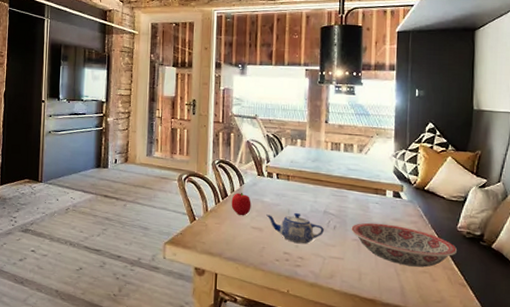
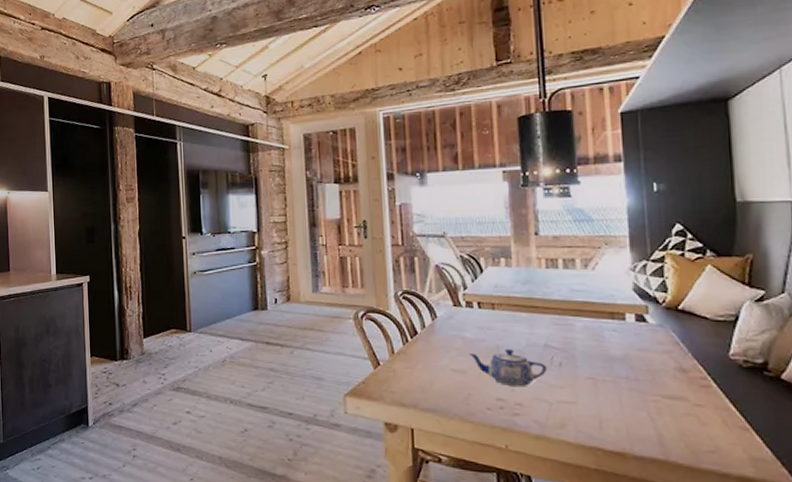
fruit: present [231,192,251,216] -> none [423,328,449,357]
ceramic bowl: present [351,222,458,268] -> none [582,355,733,409]

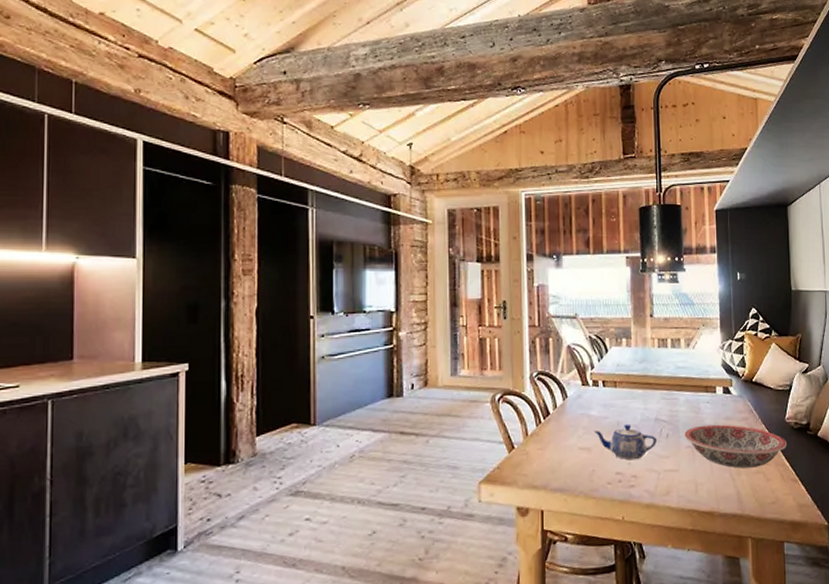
ceramic bowl: none [582,355,733,409] -> present [684,424,788,469]

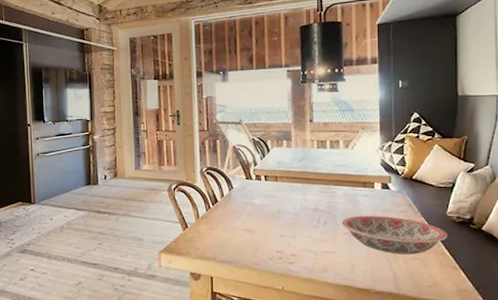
teapot: present [594,424,656,460] -> none [257,212,315,242]

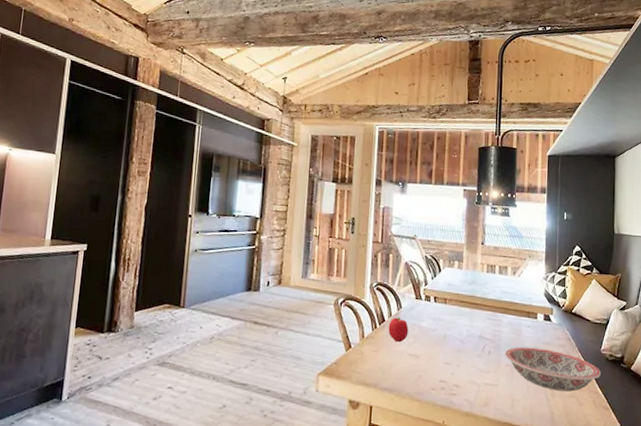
fruit: none [222,196,242,220] -> present [388,316,409,343]

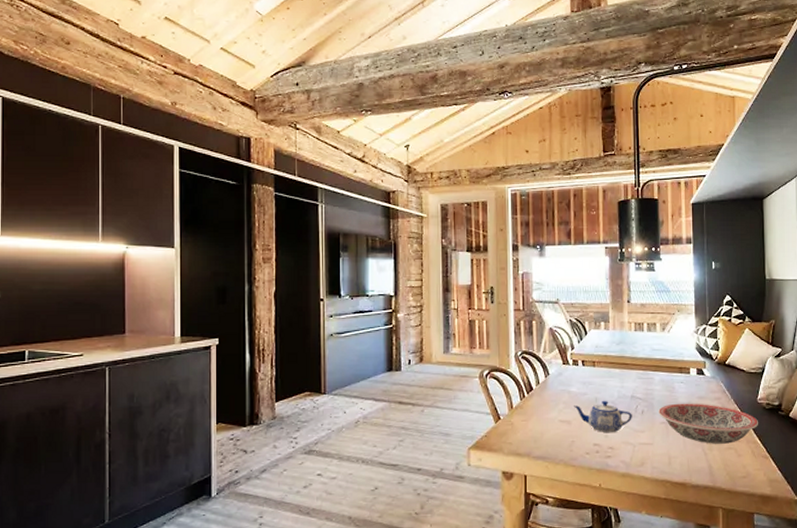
fruit: present [388,316,409,343] -> none [537,384,558,410]
teapot: none [423,337,479,371] -> present [574,400,632,433]

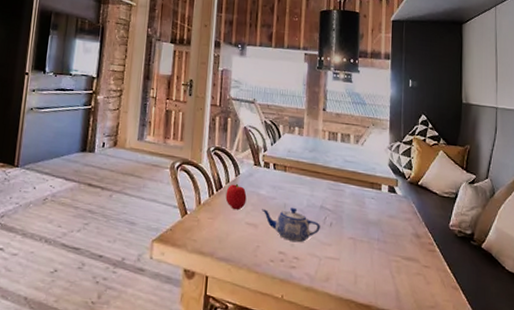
fruit: none [537,384,558,410] -> present [225,183,247,210]
ceramic bowl: present [658,403,759,444] -> none [347,219,450,269]

